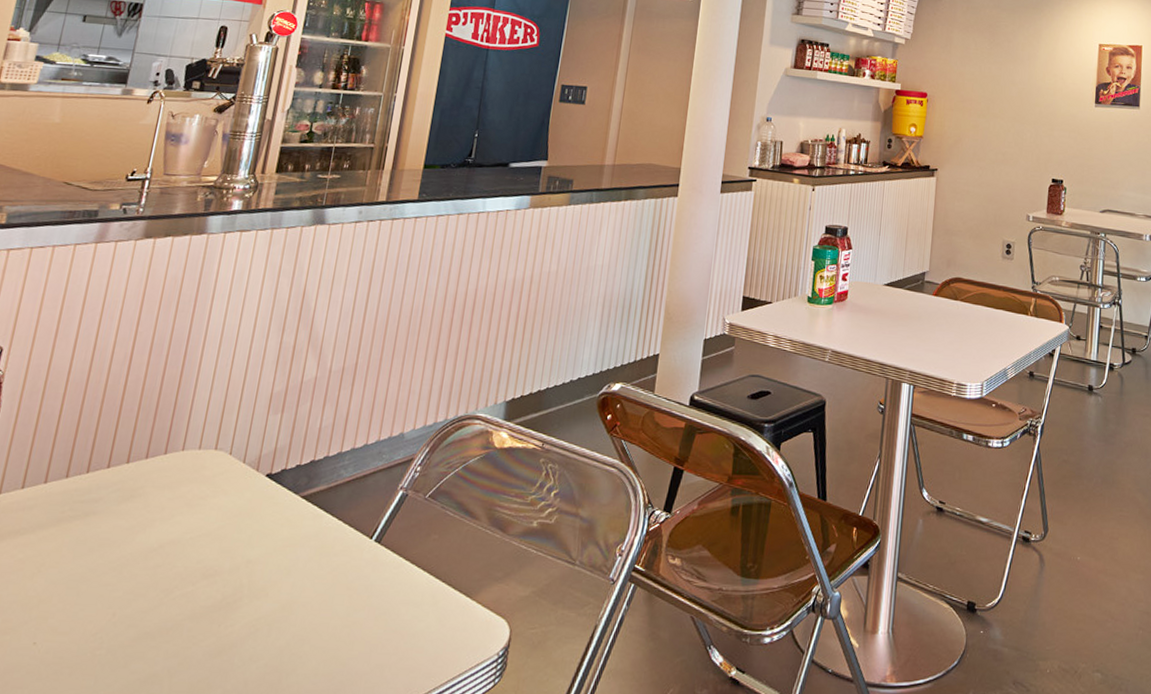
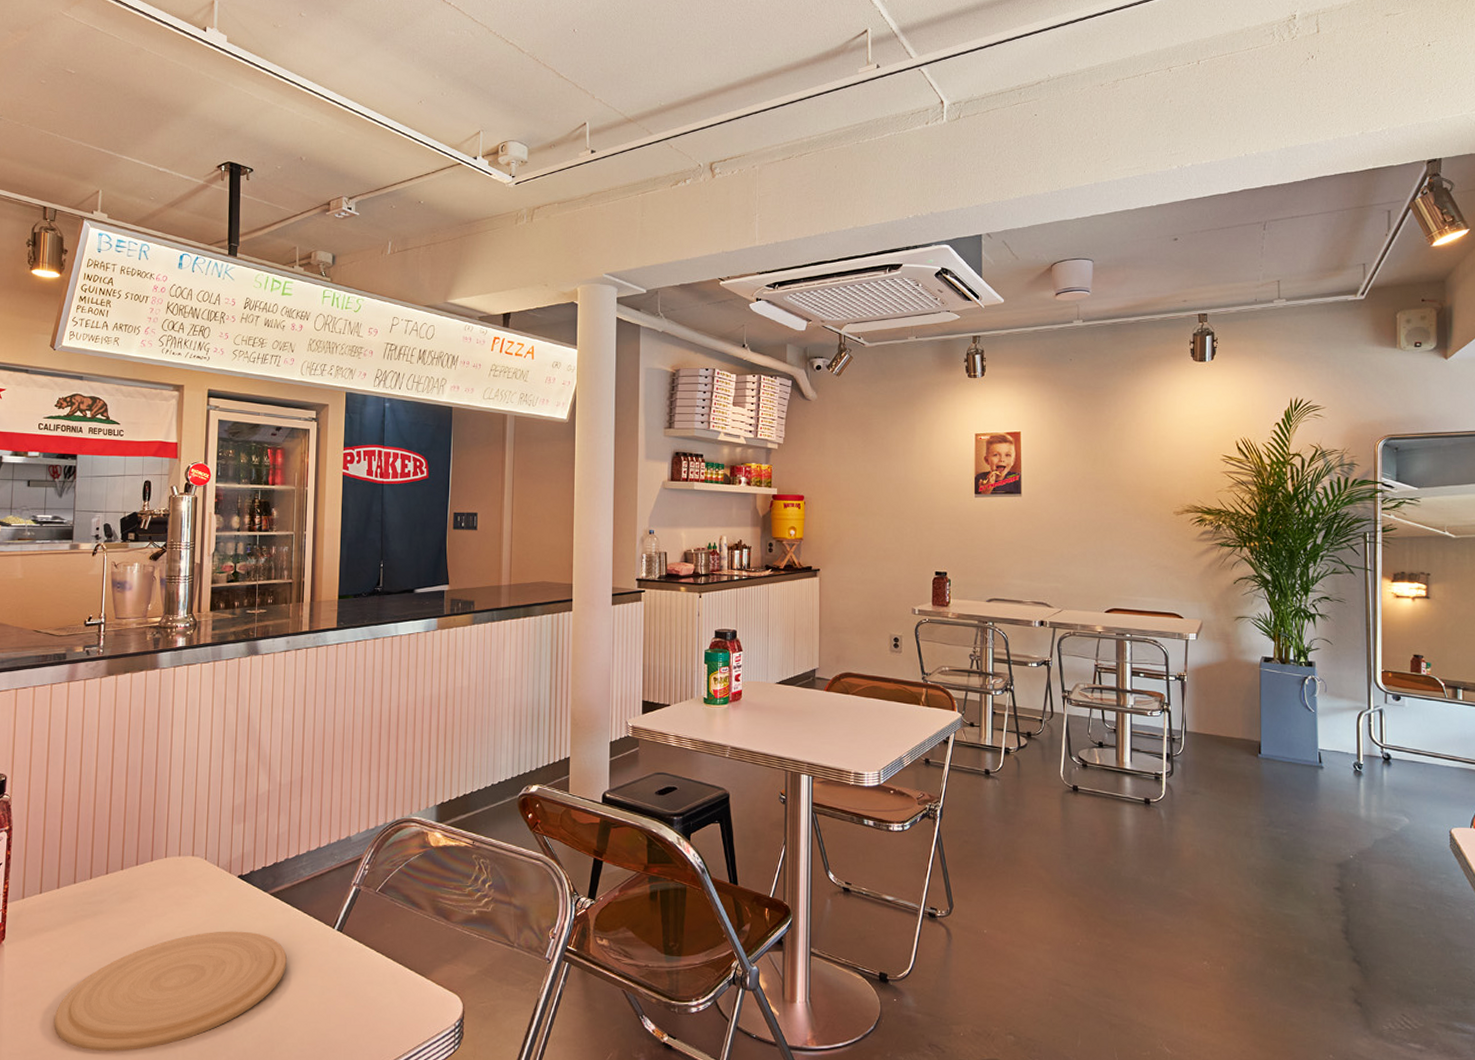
plate: none [13,538,312,682] -> present [54,931,287,1051]

